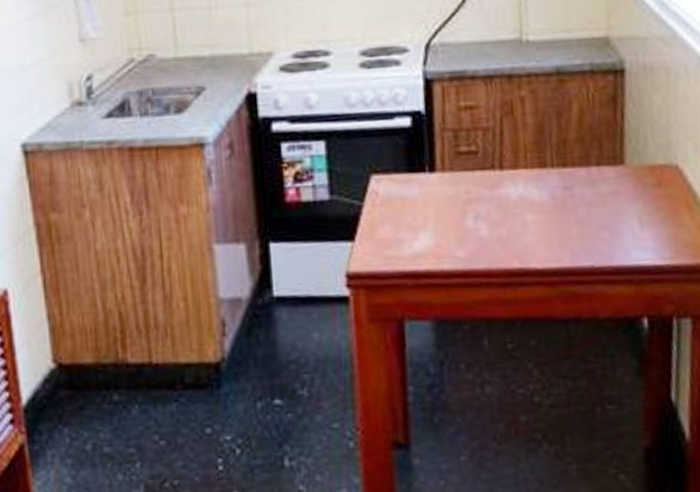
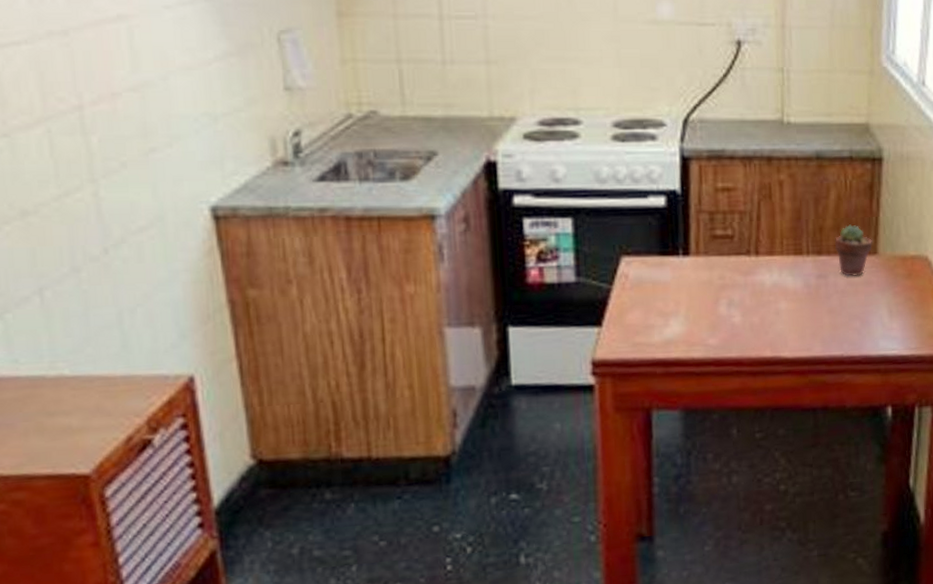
potted succulent: none [579,136,619,187] -> present [835,224,872,276]

